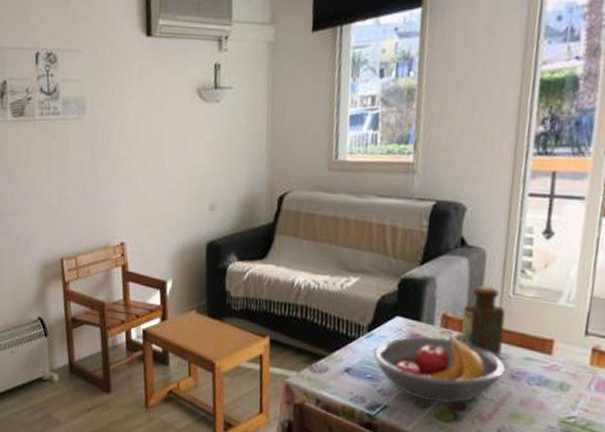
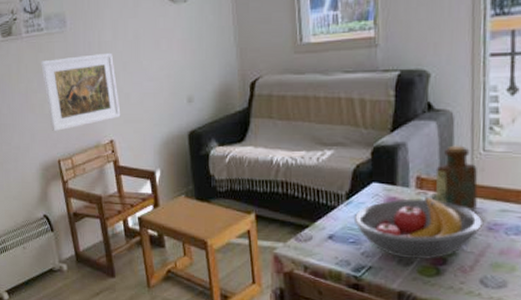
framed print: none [53,147,136,227] -> present [41,52,121,132]

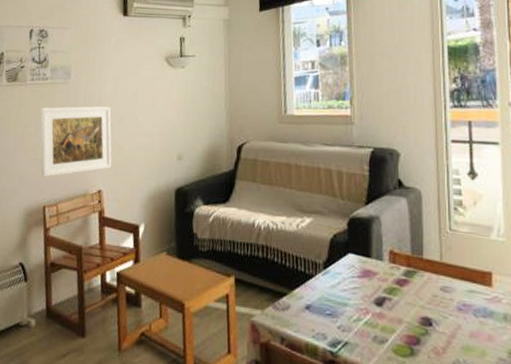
fruit bowl: present [353,196,482,260] -> none [330,271,452,338]
bottle: present [435,145,478,210] -> none [407,222,446,289]

